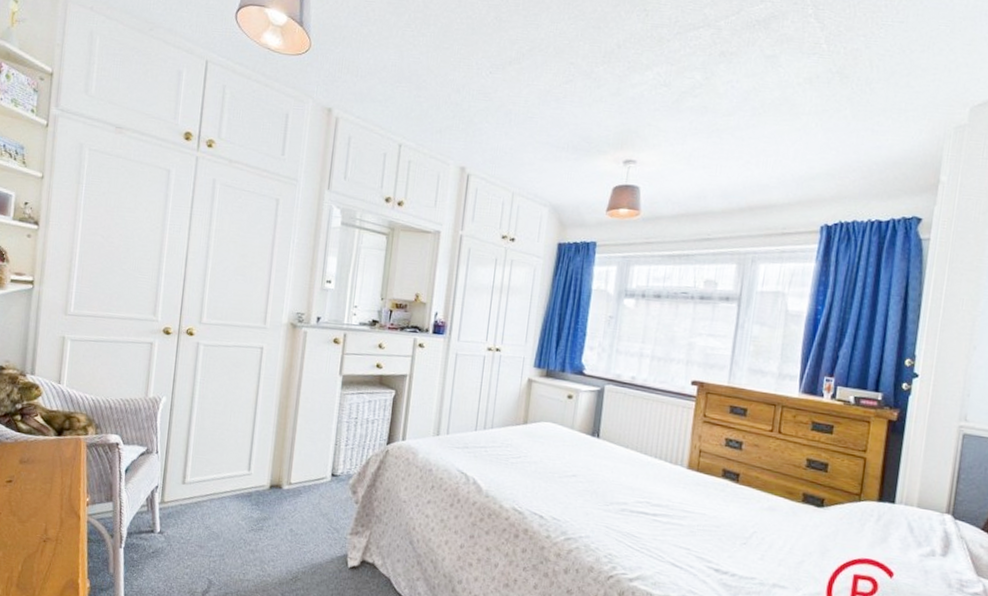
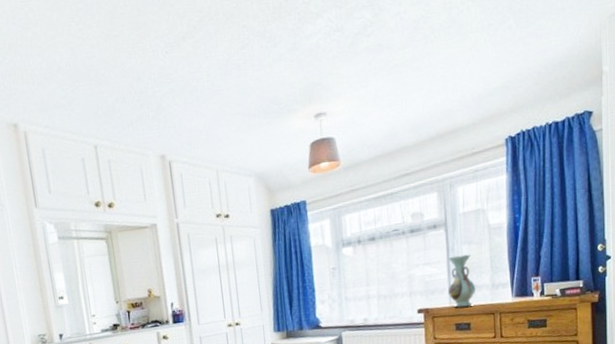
decorative vase: none [728,333,761,391] -> present [447,254,476,308]

